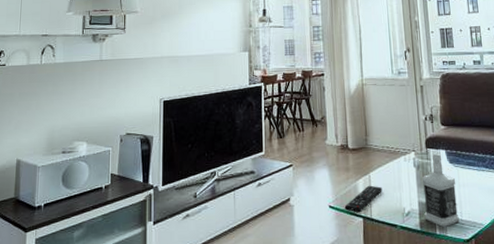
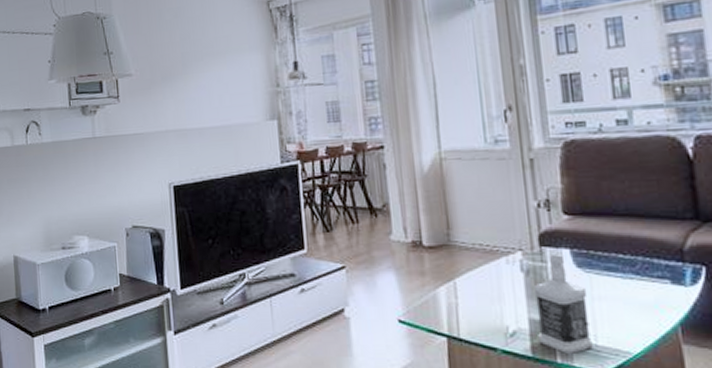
remote control: present [344,185,382,213] -> none [420,295,474,331]

